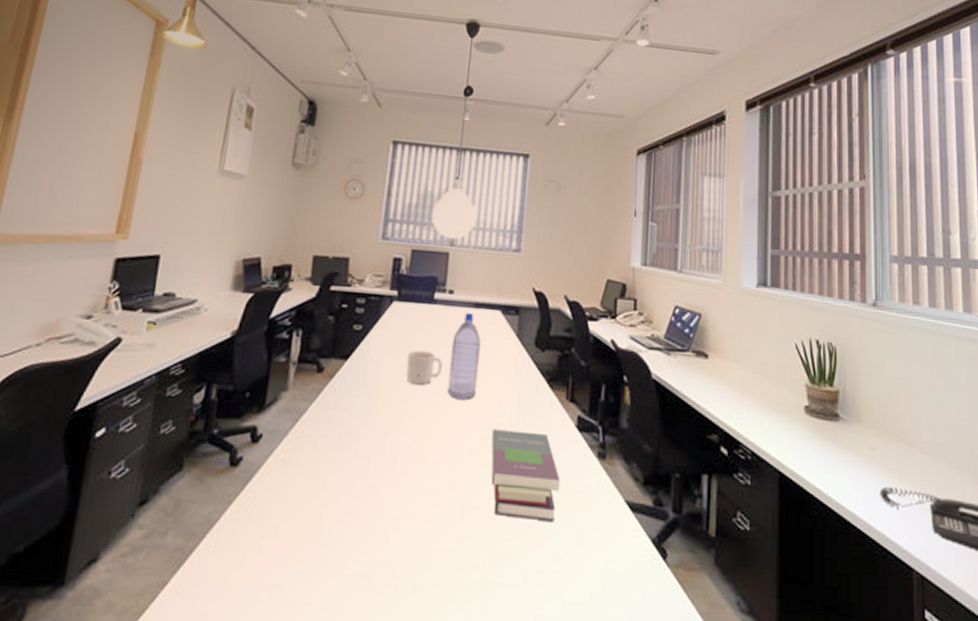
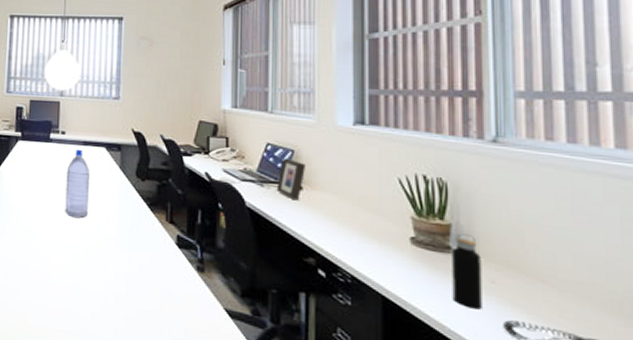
mug: present [405,350,443,385] -> none [31,178,60,206]
books: present [491,429,561,521] -> none [102,242,164,319]
picture frame: none [683,322,711,371] -> present [276,157,305,201]
water bottle: none [839,399,863,479] -> present [452,233,482,310]

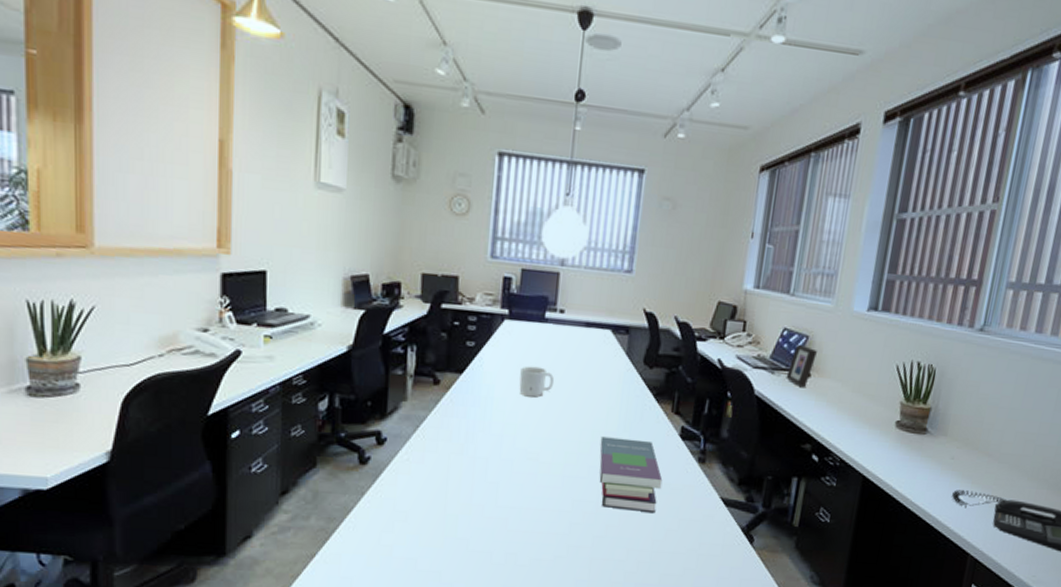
mug: none [31,178,60,206] -> present [519,366,555,398]
water bottle: present [65,149,90,219] -> none [559,331,591,412]
books: none [102,242,164,319] -> present [599,436,663,512]
water bottle: present [452,233,482,310] -> none [918,415,949,483]

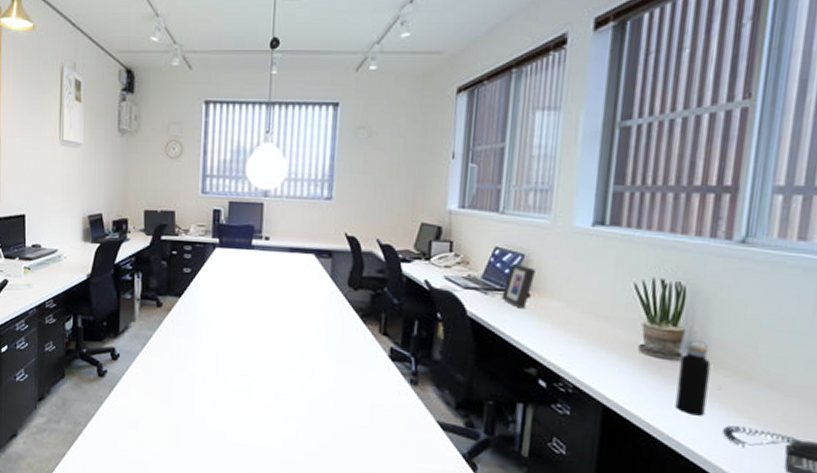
mug: present [519,366,555,398] -> none [231,289,263,319]
books: present [599,436,663,512] -> none [309,356,374,433]
water bottle: none [918,415,949,483] -> present [675,339,711,416]

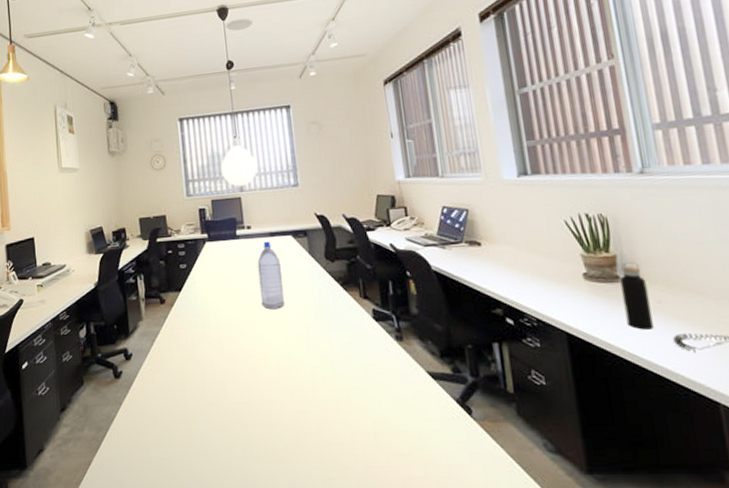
water bottle: none [268,256,296,332] -> present [257,241,284,310]
picture frame: present [501,262,535,309] -> none [457,217,481,257]

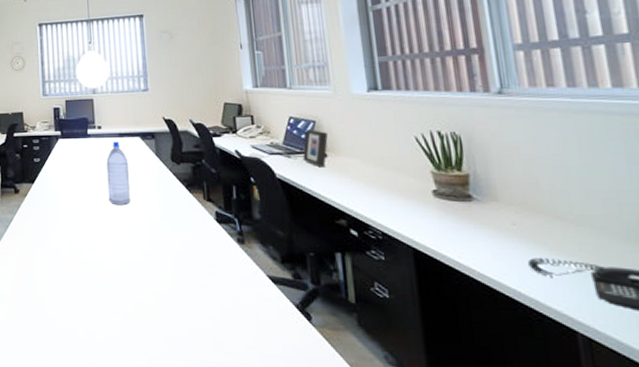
picture frame: none [457,217,481,257] -> present [302,129,328,168]
water bottle: present [620,261,654,330] -> none [472,181,507,251]

